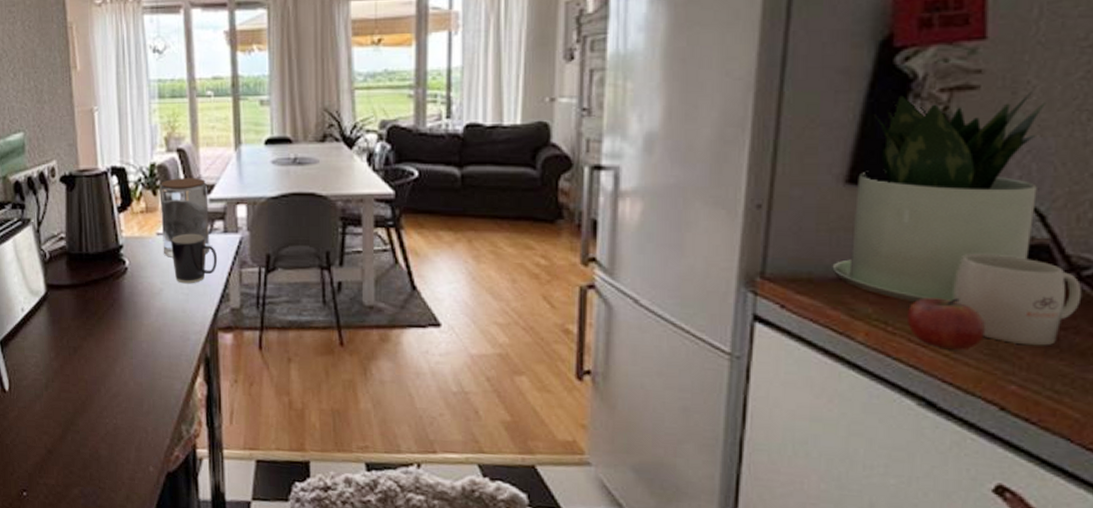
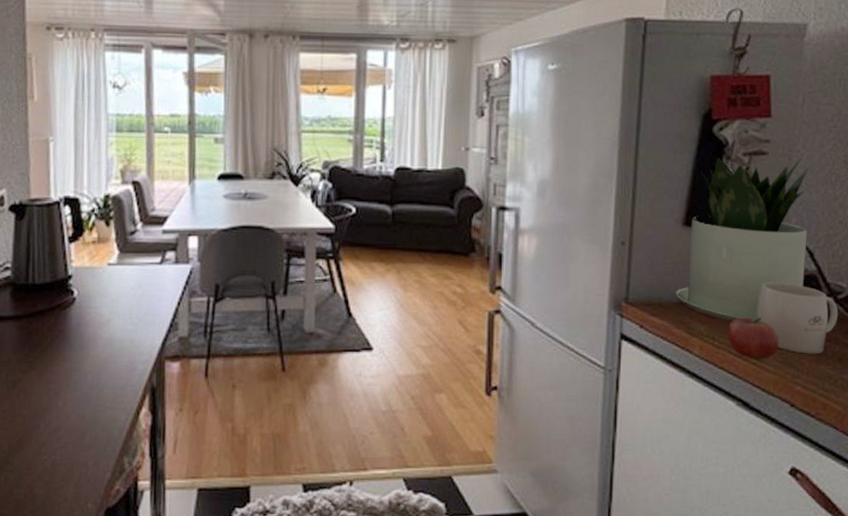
jar: present [159,178,210,258] -> none [112,209,161,288]
mug: present [170,233,218,284] -> none [121,263,168,314]

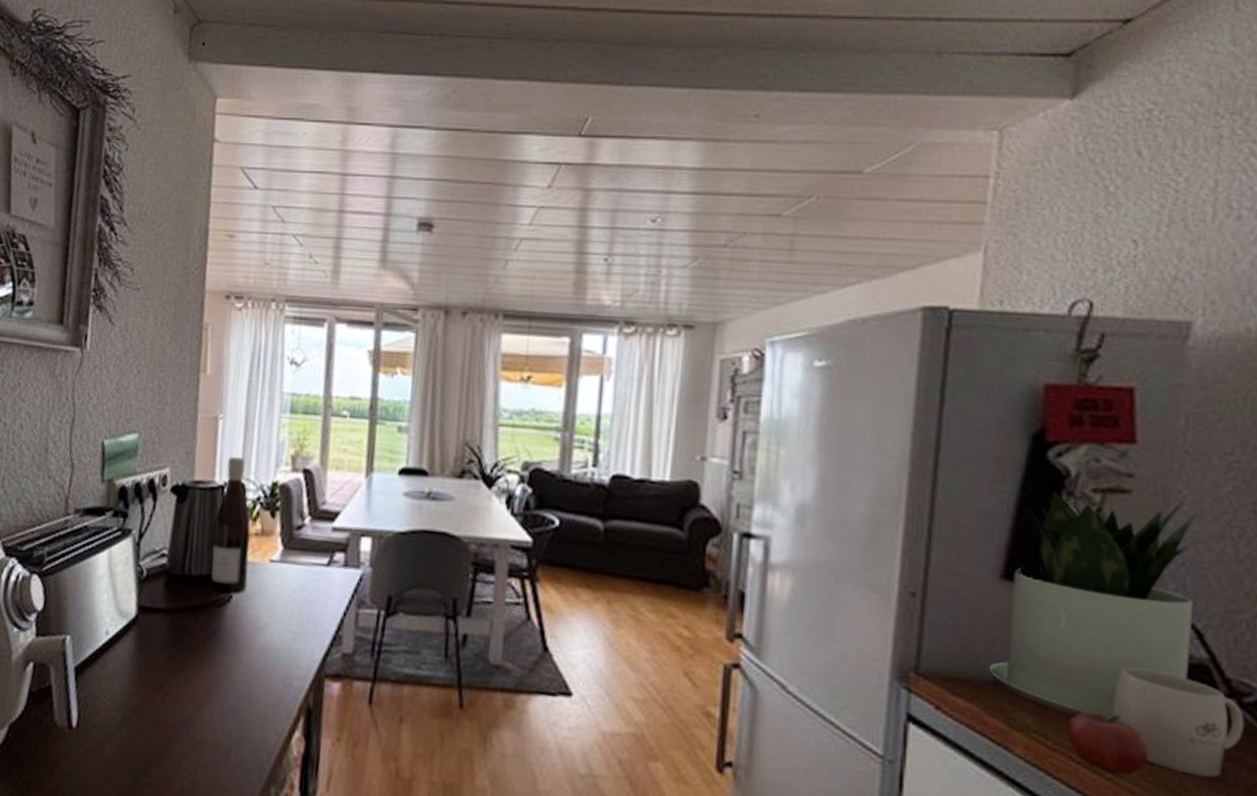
bottle: none [53,174,89,298] -> present [210,456,251,594]

